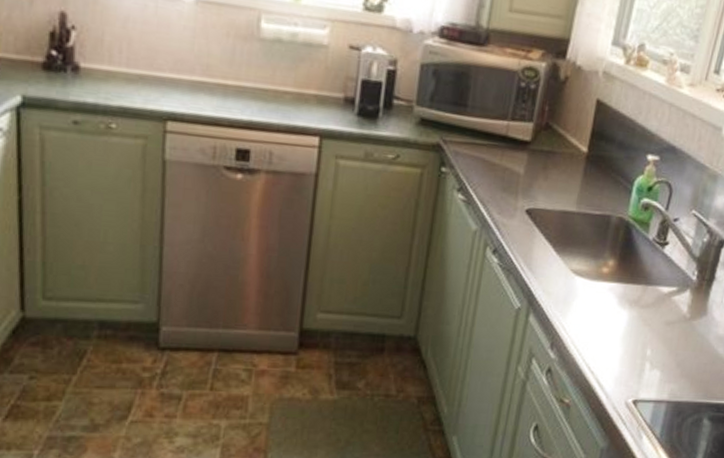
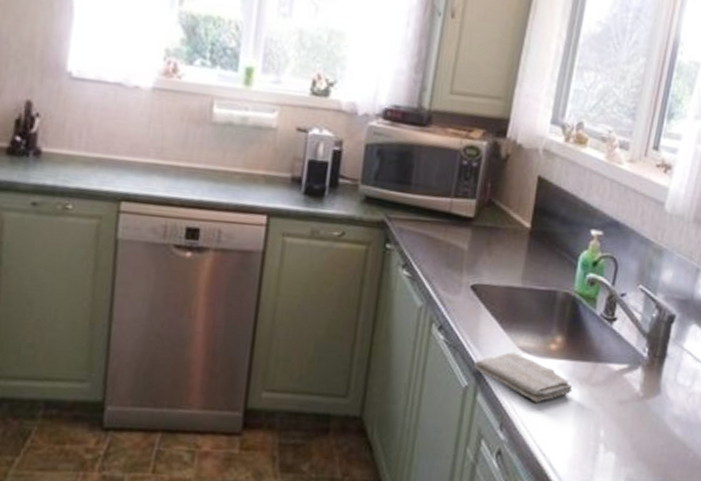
washcloth: none [526,275,622,324] -> present [473,352,573,403]

